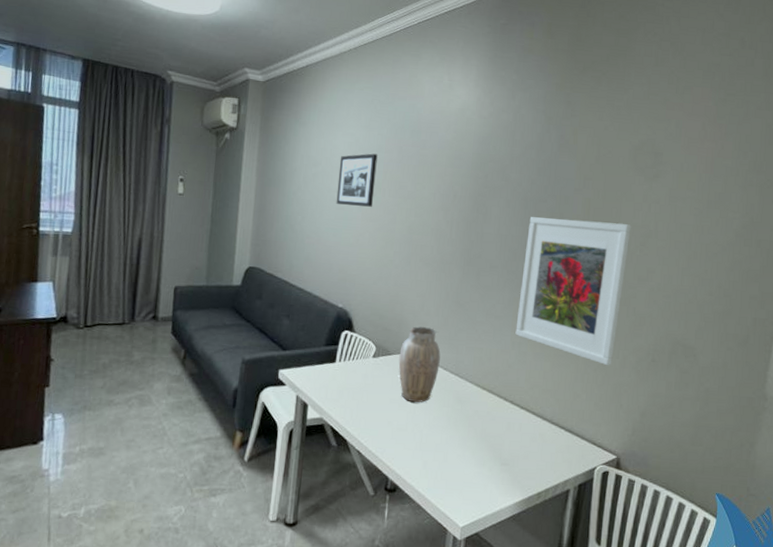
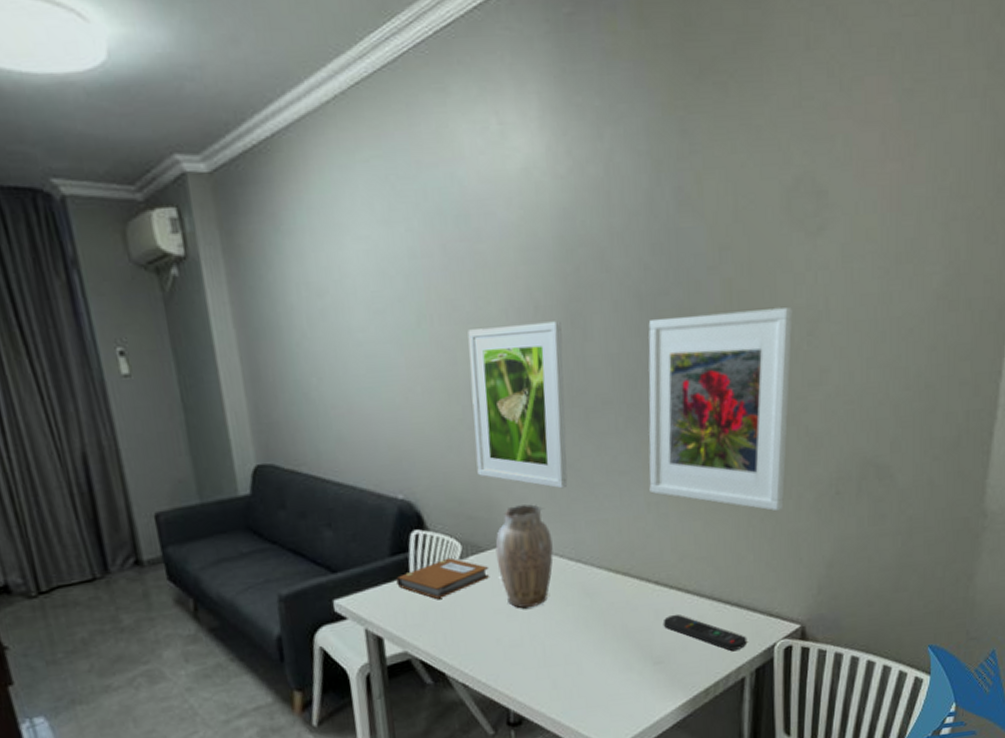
notebook: none [325,355,393,383] -> present [396,557,489,599]
picture frame: present [336,153,378,207] -> none [355,262,418,350]
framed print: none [396,203,470,321] -> present [468,321,568,489]
remote control: none [512,429,575,467] -> present [663,614,747,651]

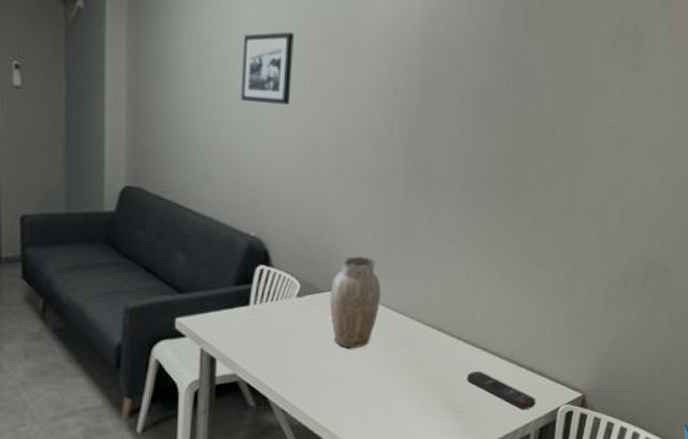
picture frame: none [355,262,418,350] -> present [240,31,294,105]
notebook: present [396,557,489,599] -> none [236,294,322,329]
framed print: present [468,321,568,489] -> none [324,99,415,248]
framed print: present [648,307,793,512] -> none [470,116,607,294]

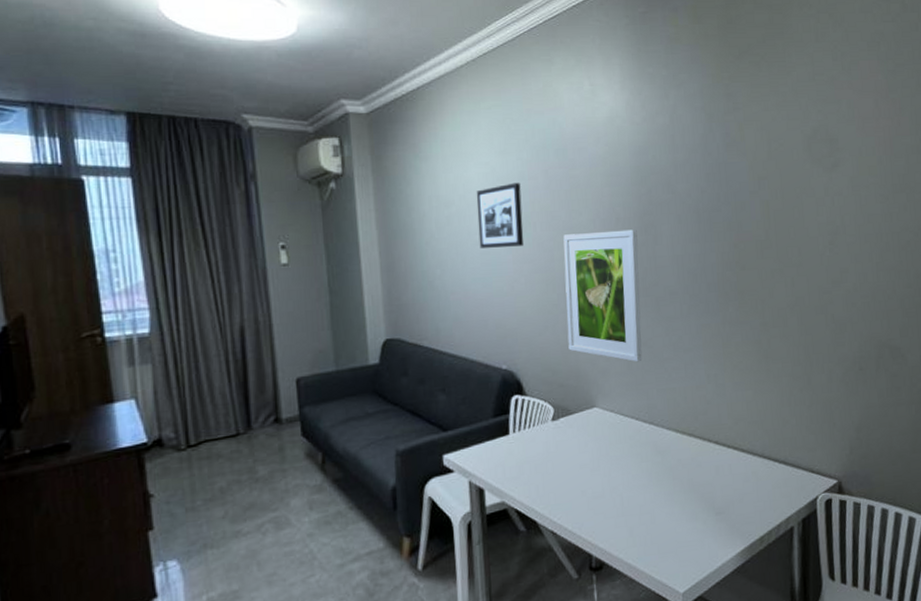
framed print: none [324,99,415,248] -> present [563,229,642,363]
vase: present [329,256,381,348] -> none [582,375,631,464]
remote control: present [466,371,536,409] -> none [722,470,794,503]

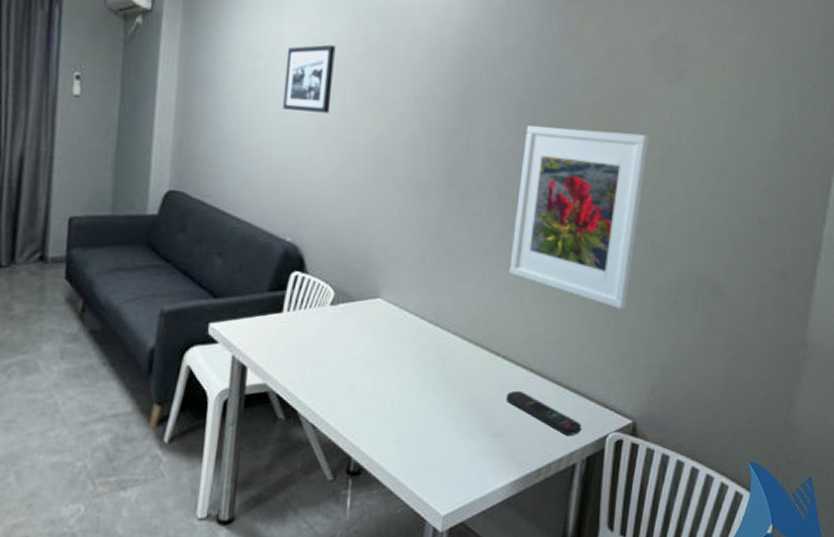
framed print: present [563,229,642,363] -> none [360,108,453,257]
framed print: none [705,223,818,384] -> present [509,126,649,310]
remote control: none [722,470,794,503] -> present [505,390,582,435]

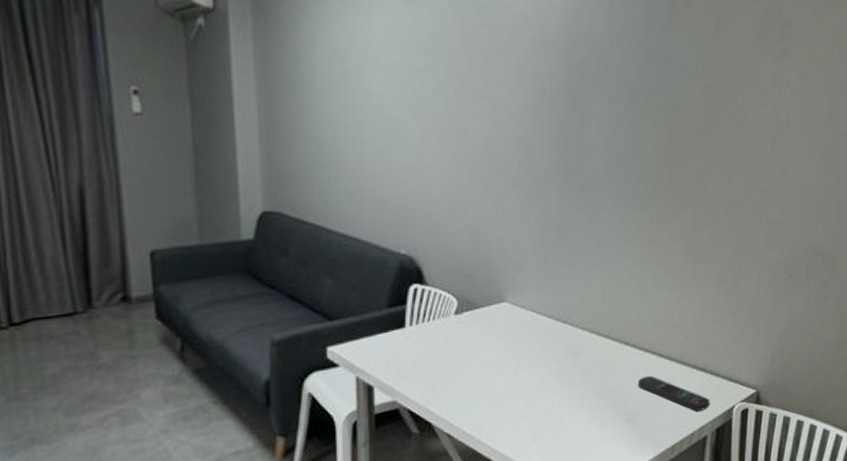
picture frame: present [282,44,336,113] -> none [379,39,434,114]
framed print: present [509,126,649,310] -> none [632,113,760,288]

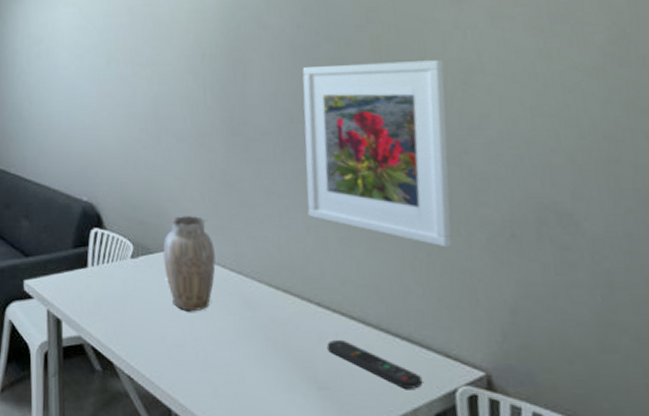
vase: none [489,267,543,363] -> present [163,216,216,311]
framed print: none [632,113,760,288] -> present [302,60,452,248]

